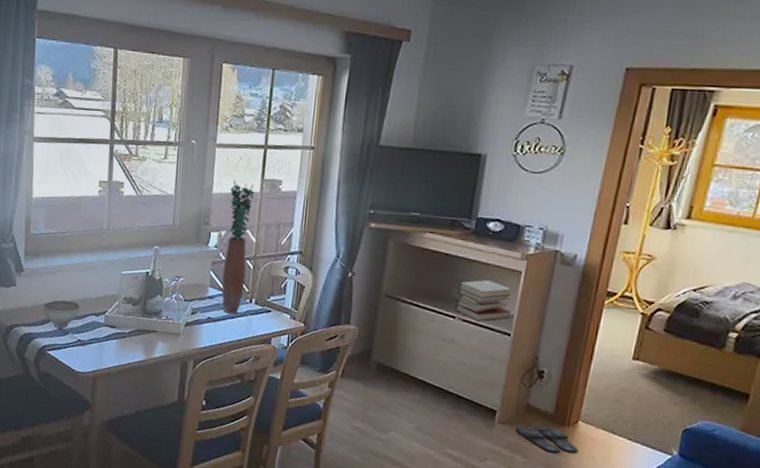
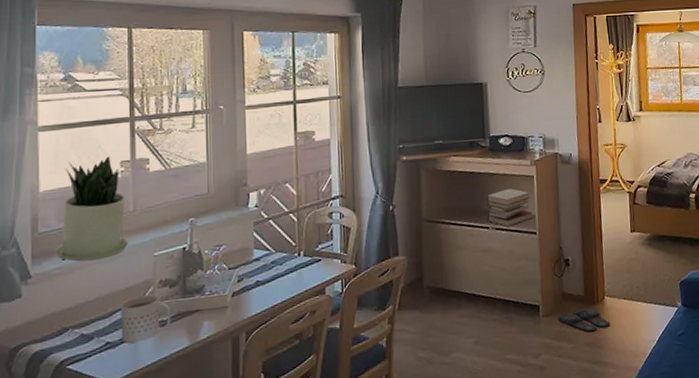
planter: none [42,173,102,268] -> present [54,156,129,262]
bowl: present [43,300,80,329] -> none [58,299,106,335]
mug: none [90,306,132,347] -> present [120,294,171,344]
vase: present [221,180,254,315] -> none [265,138,291,273]

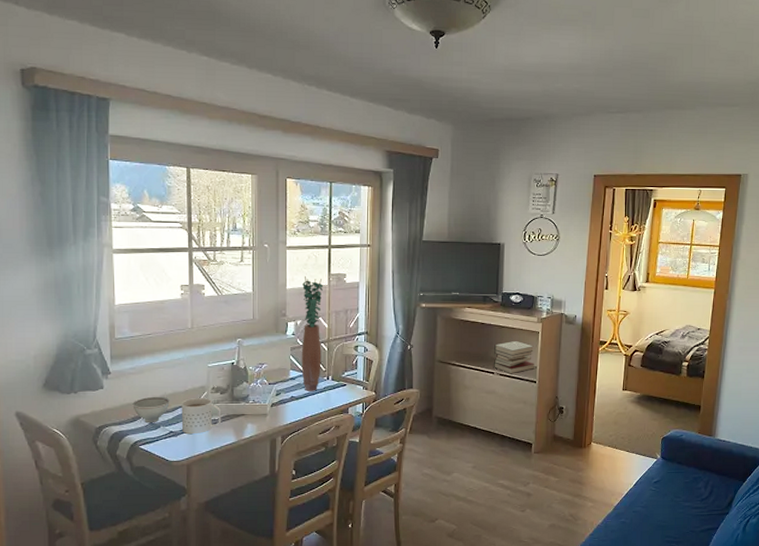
planter: present [54,156,129,262] -> none [128,280,188,365]
bowl: none [58,299,106,335] -> present [132,396,170,423]
vase: none [265,138,291,273] -> present [301,276,323,391]
slippers: present [557,308,611,333] -> none [547,451,594,471]

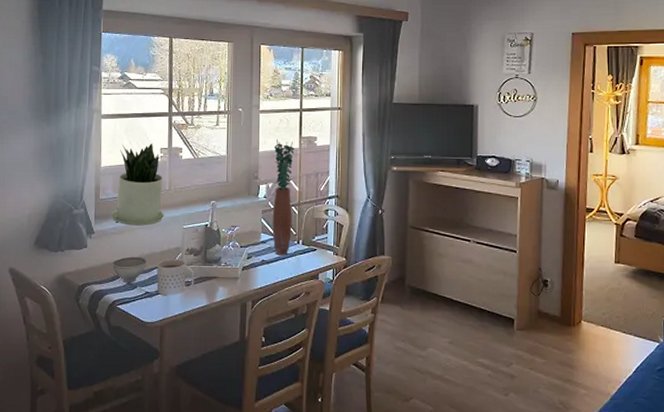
planter: none [128,280,188,365] -> present [110,143,165,226]
books: present [493,341,534,374] -> none [469,207,514,242]

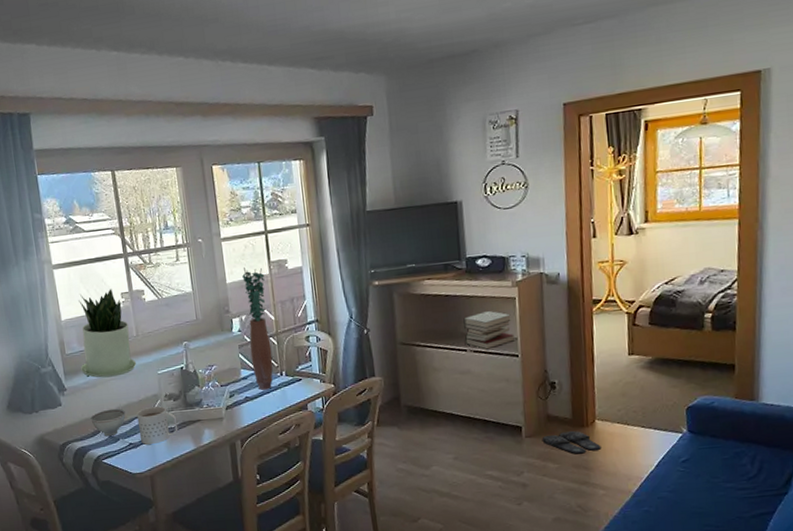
books: none [469,207,514,242] -> present [463,311,515,350]
slippers: none [531,329,585,352] -> present [542,431,601,454]

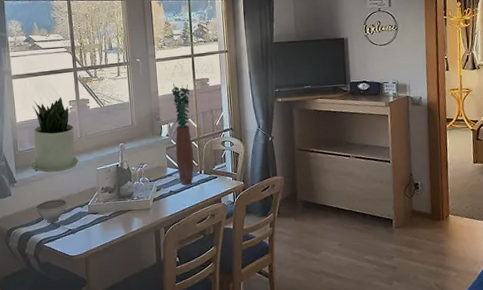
mug: present [136,406,179,445] -> none [76,197,112,231]
books: present [463,311,515,350] -> none [348,125,387,156]
slippers: present [542,431,601,454] -> none [408,223,454,243]

